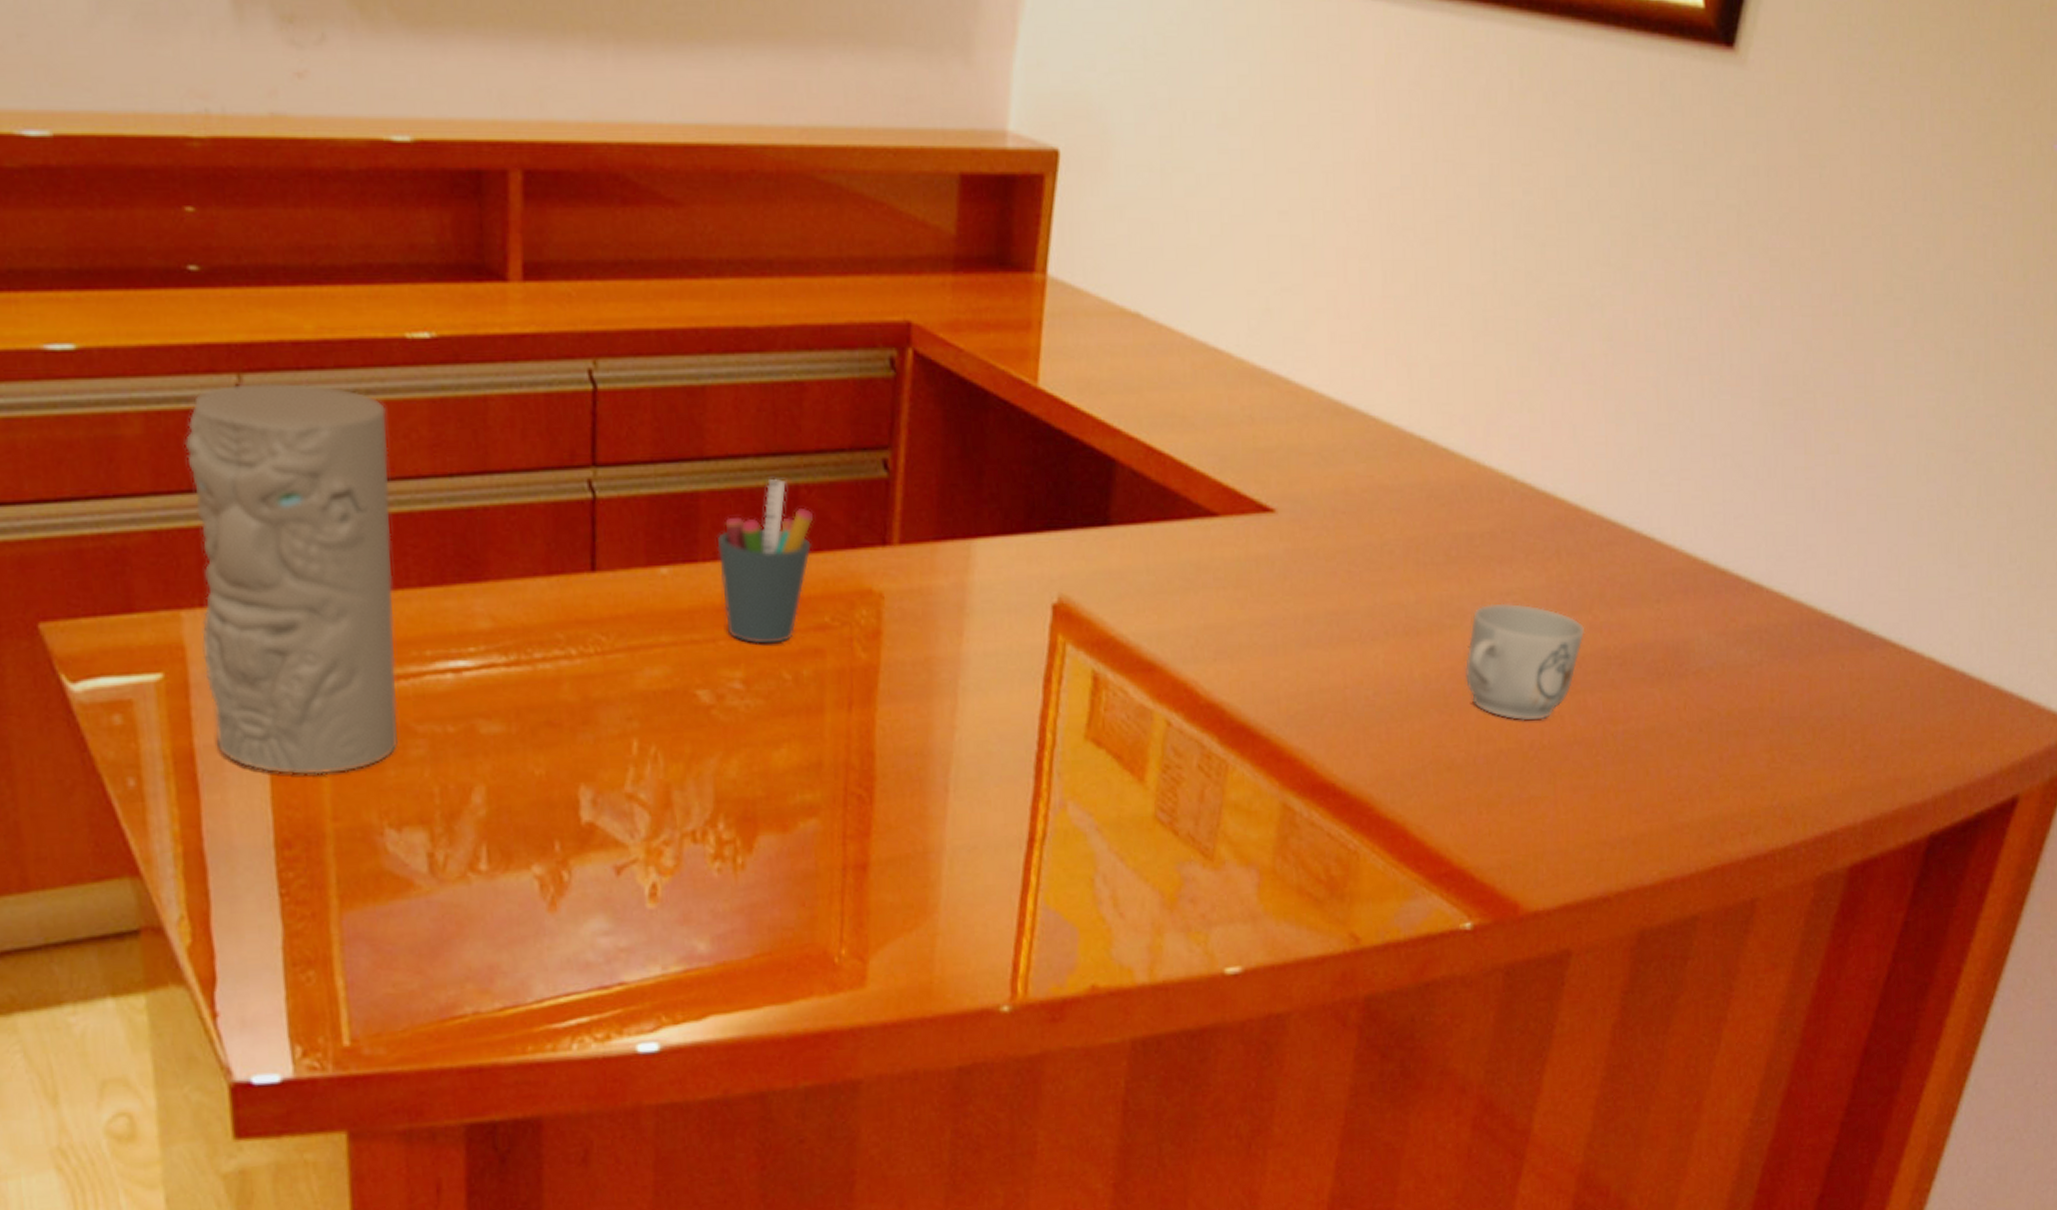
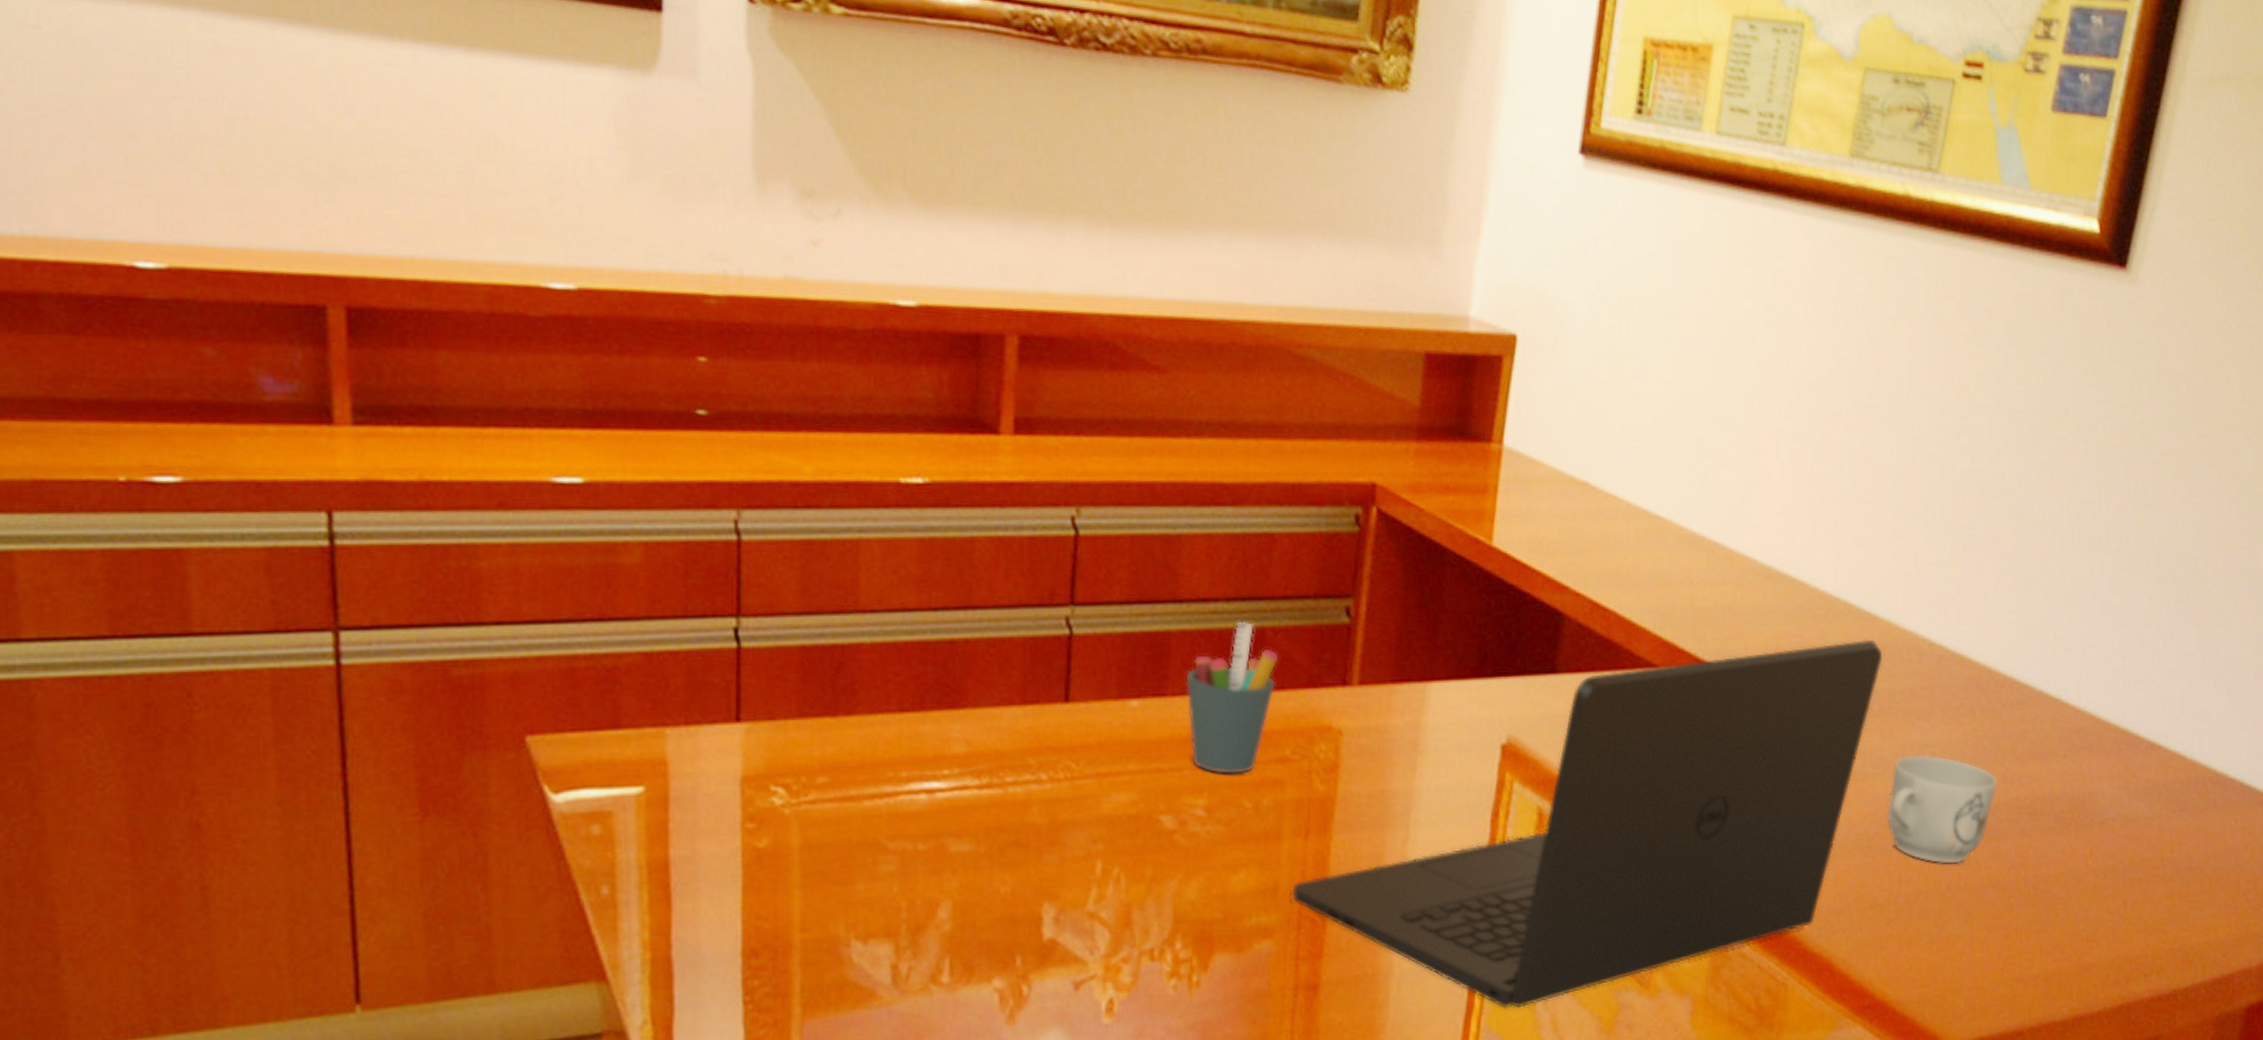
decorative vase: present [184,383,399,775] -> none [681,519,878,887]
laptop: none [836,478,1461,885] -> present [1292,639,1883,1009]

